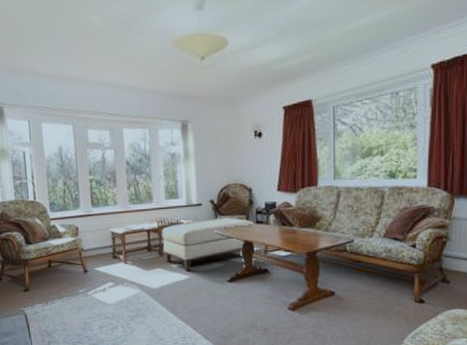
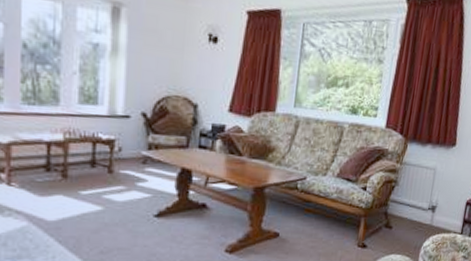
ottoman: present [163,217,255,272] -> none [69,136,197,202]

